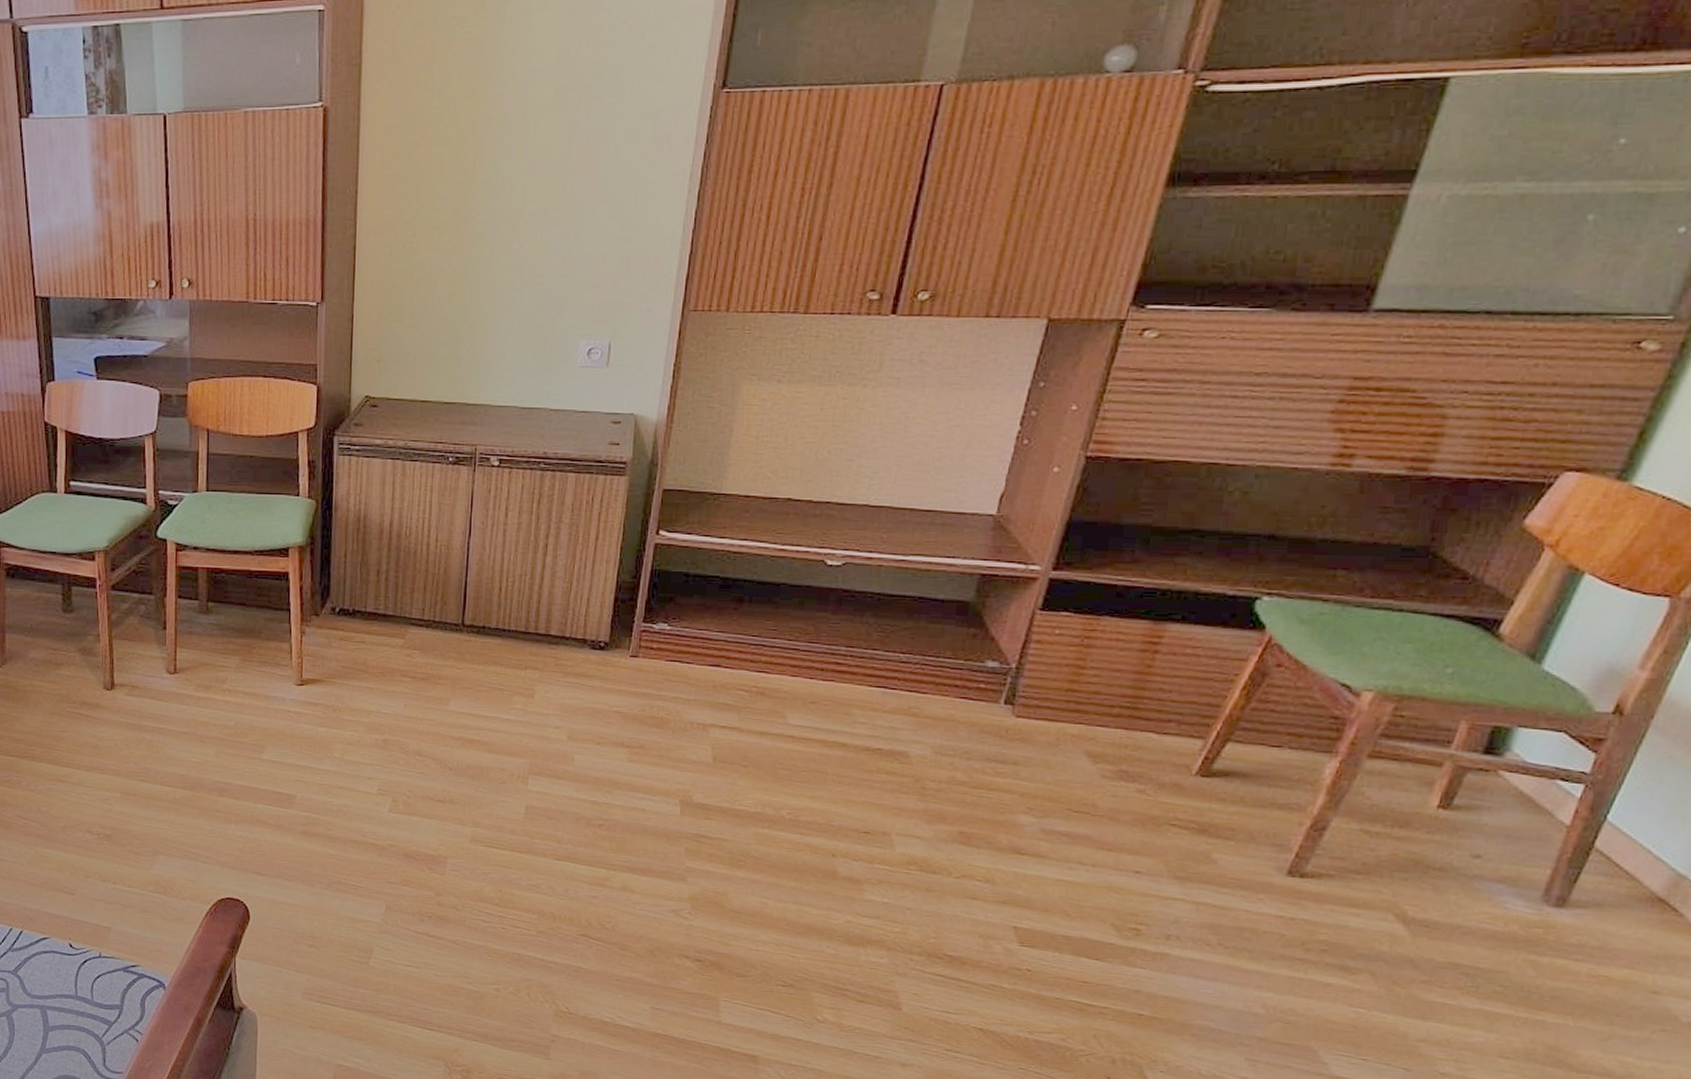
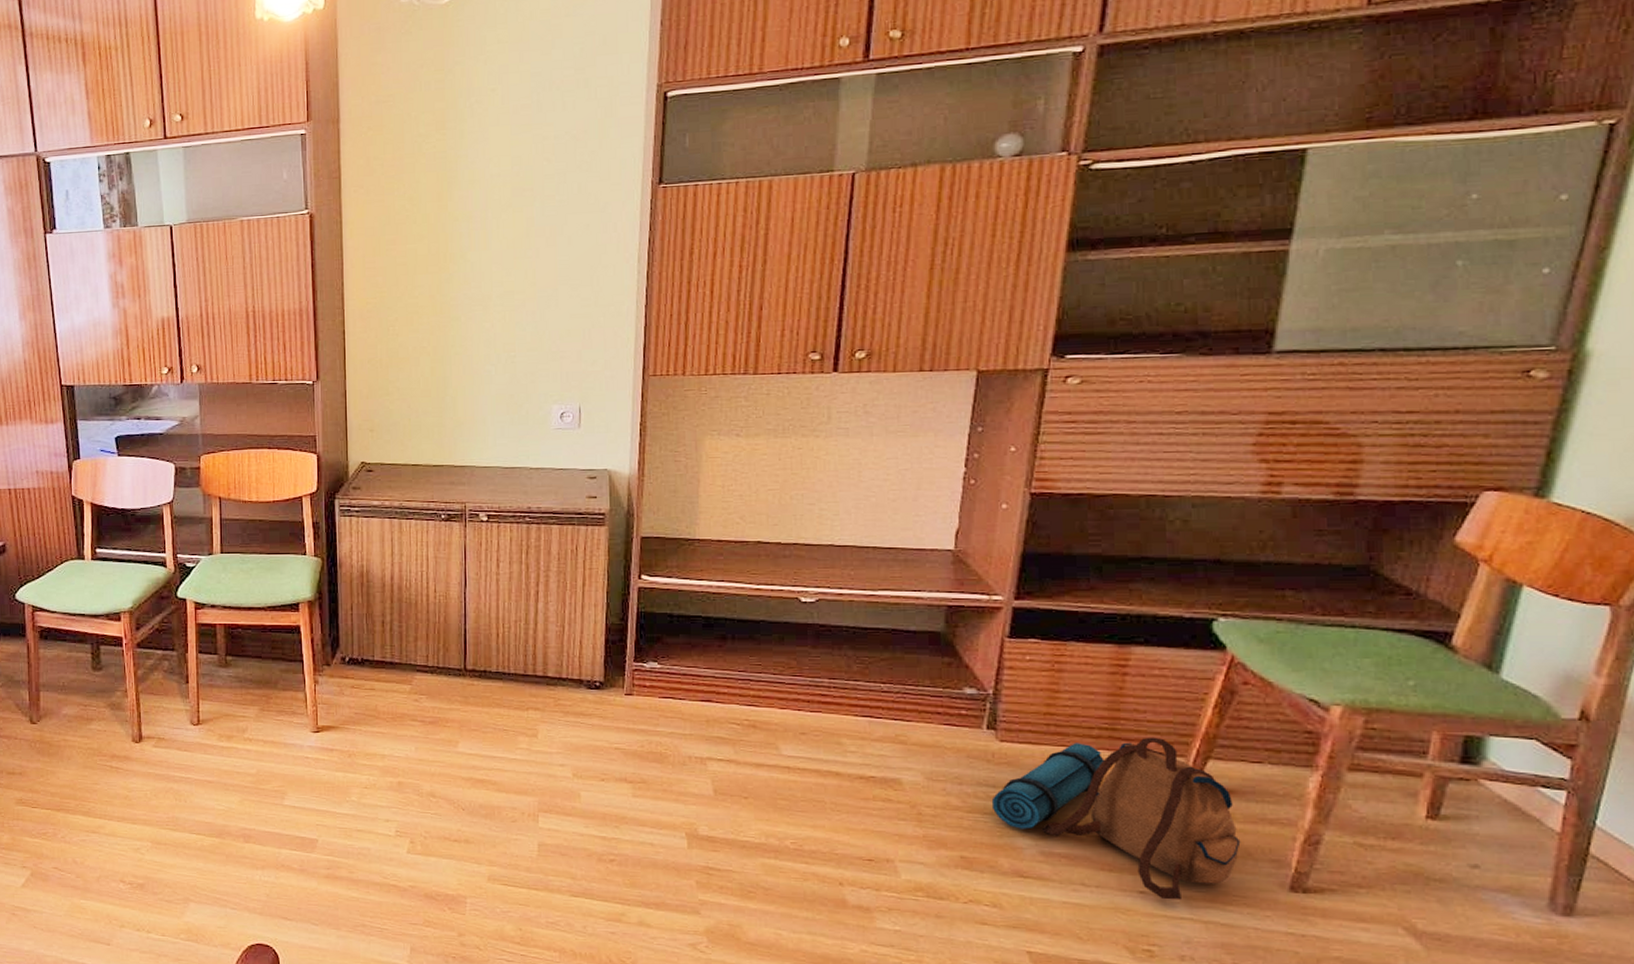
backpack: none [998,717,1246,881] -> present [991,737,1241,900]

